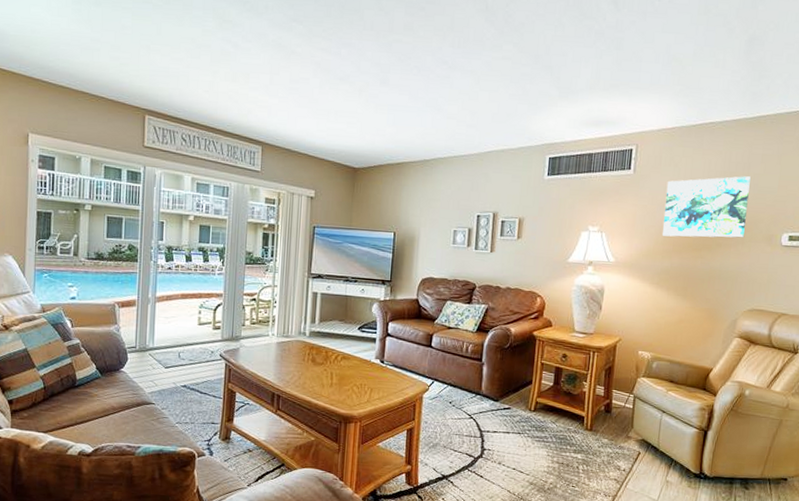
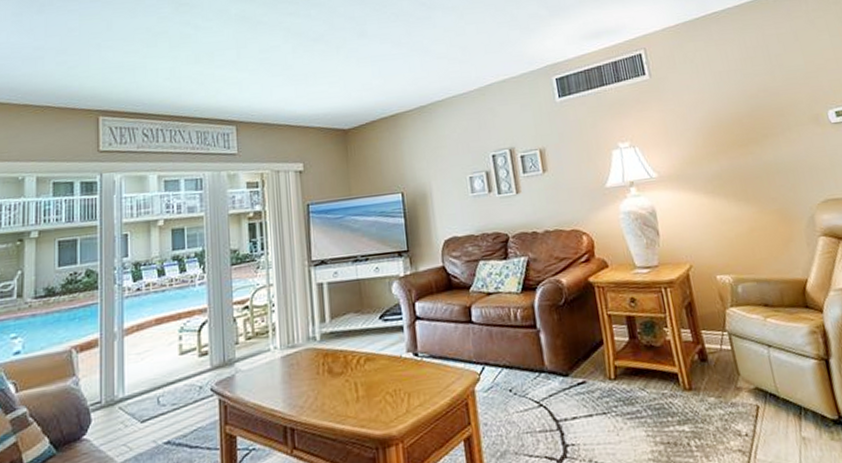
wall art: present [662,176,751,238] -> none [688,58,788,138]

